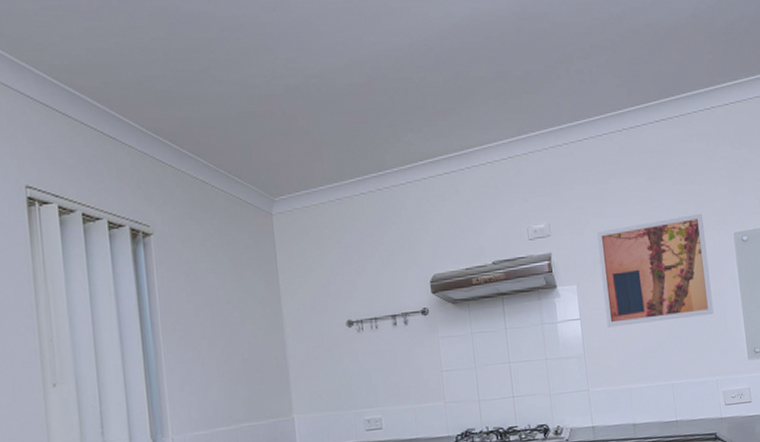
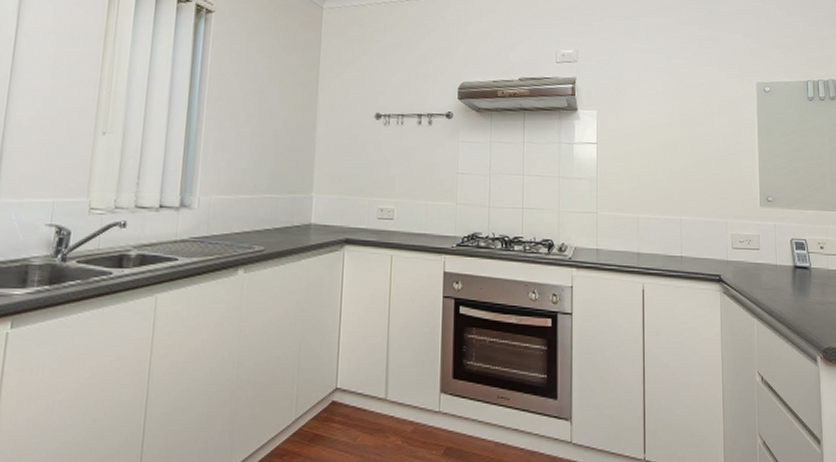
wall art: present [596,213,714,328] -> none [621,59,729,158]

